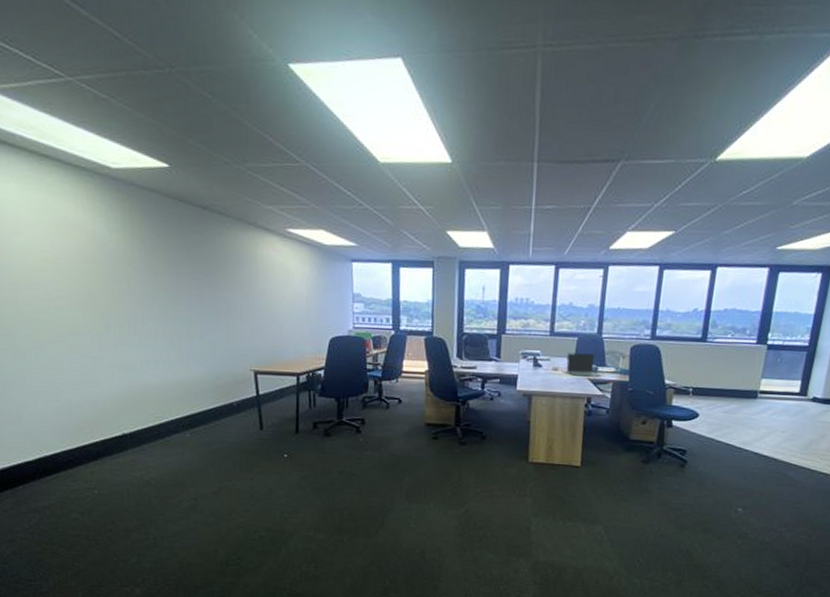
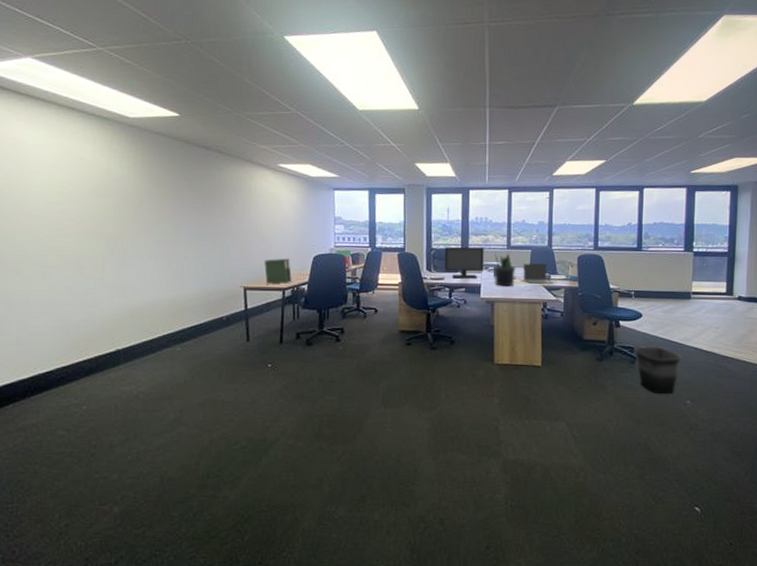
binder: none [276,339,306,369] -> present [264,258,292,284]
computer monitor: none [477,332,523,369] -> present [444,247,484,279]
planter: none [533,338,559,378] -> present [494,251,516,286]
waste bin: none [683,449,739,501] -> present [632,346,682,395]

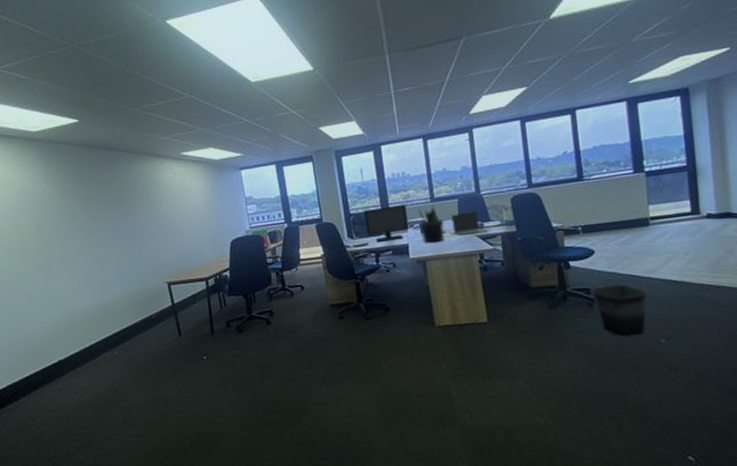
binder: present [264,258,292,284] -> none [183,247,213,276]

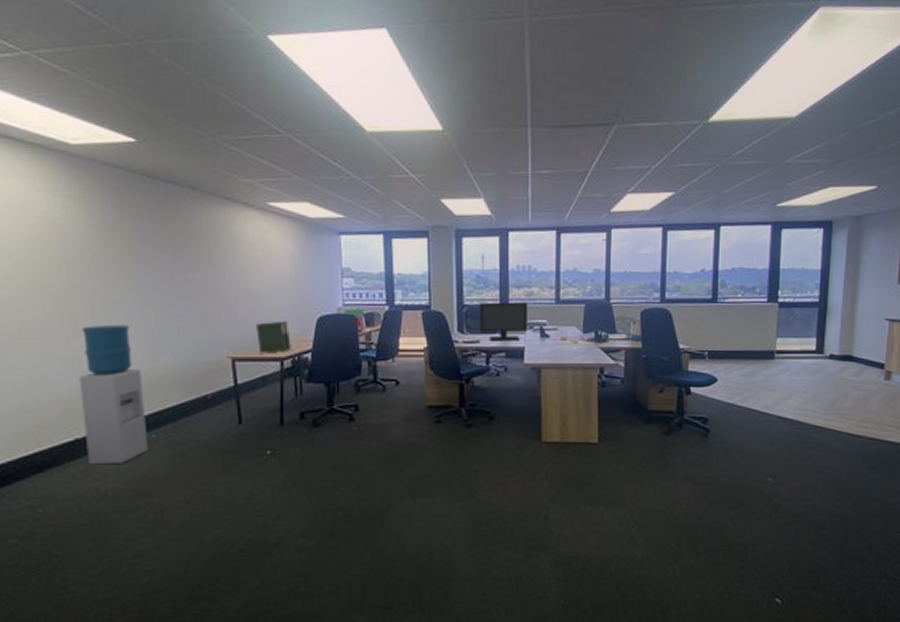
water cooler: none [55,265,113,381] -> present [79,324,148,465]
binder: none [183,247,213,276] -> present [256,321,291,354]
planter: present [418,205,445,243] -> none [540,307,567,349]
laptop: present [451,212,487,235] -> none [575,321,611,345]
waste bin: present [589,283,649,336] -> none [705,415,764,472]

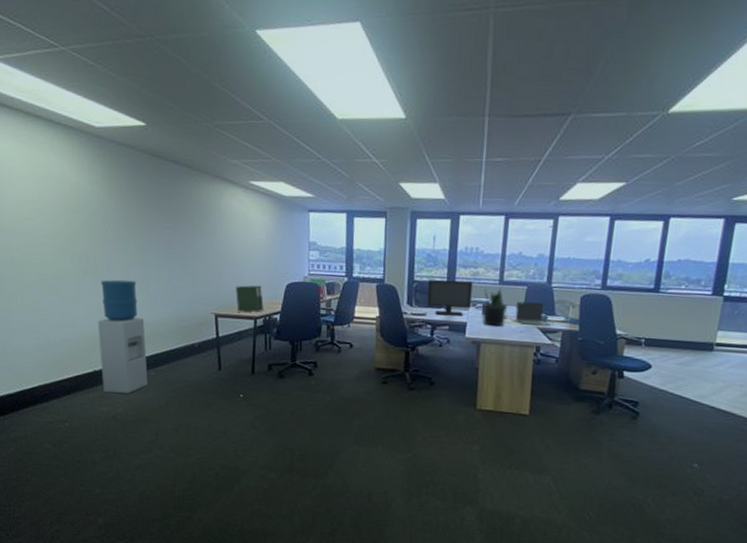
planter: none [540,307,567,349] -> present [482,287,508,326]
laptop: none [575,321,611,345] -> present [515,301,549,326]

